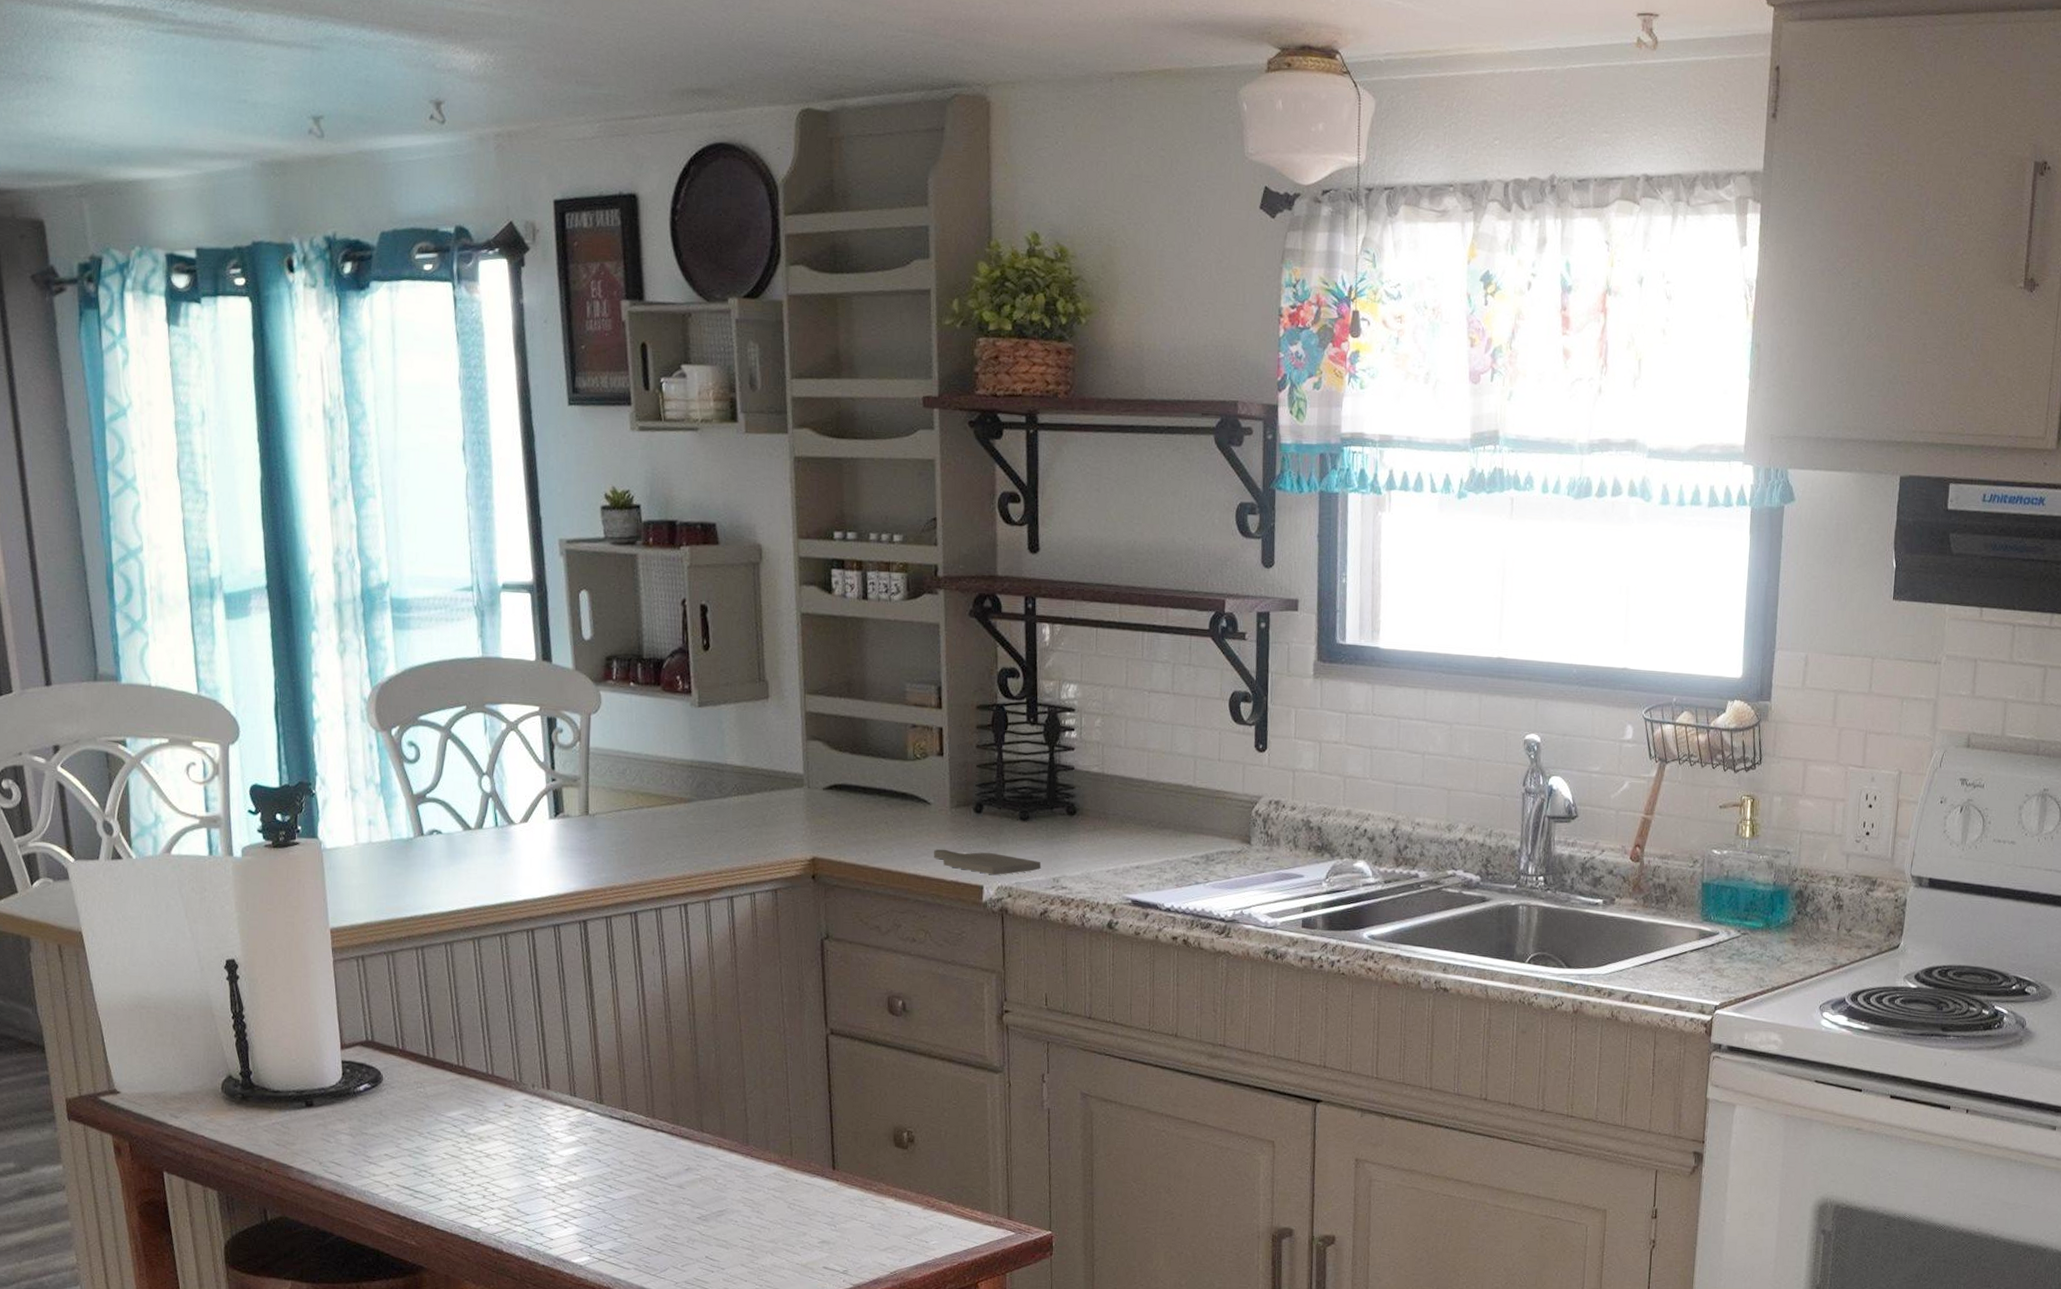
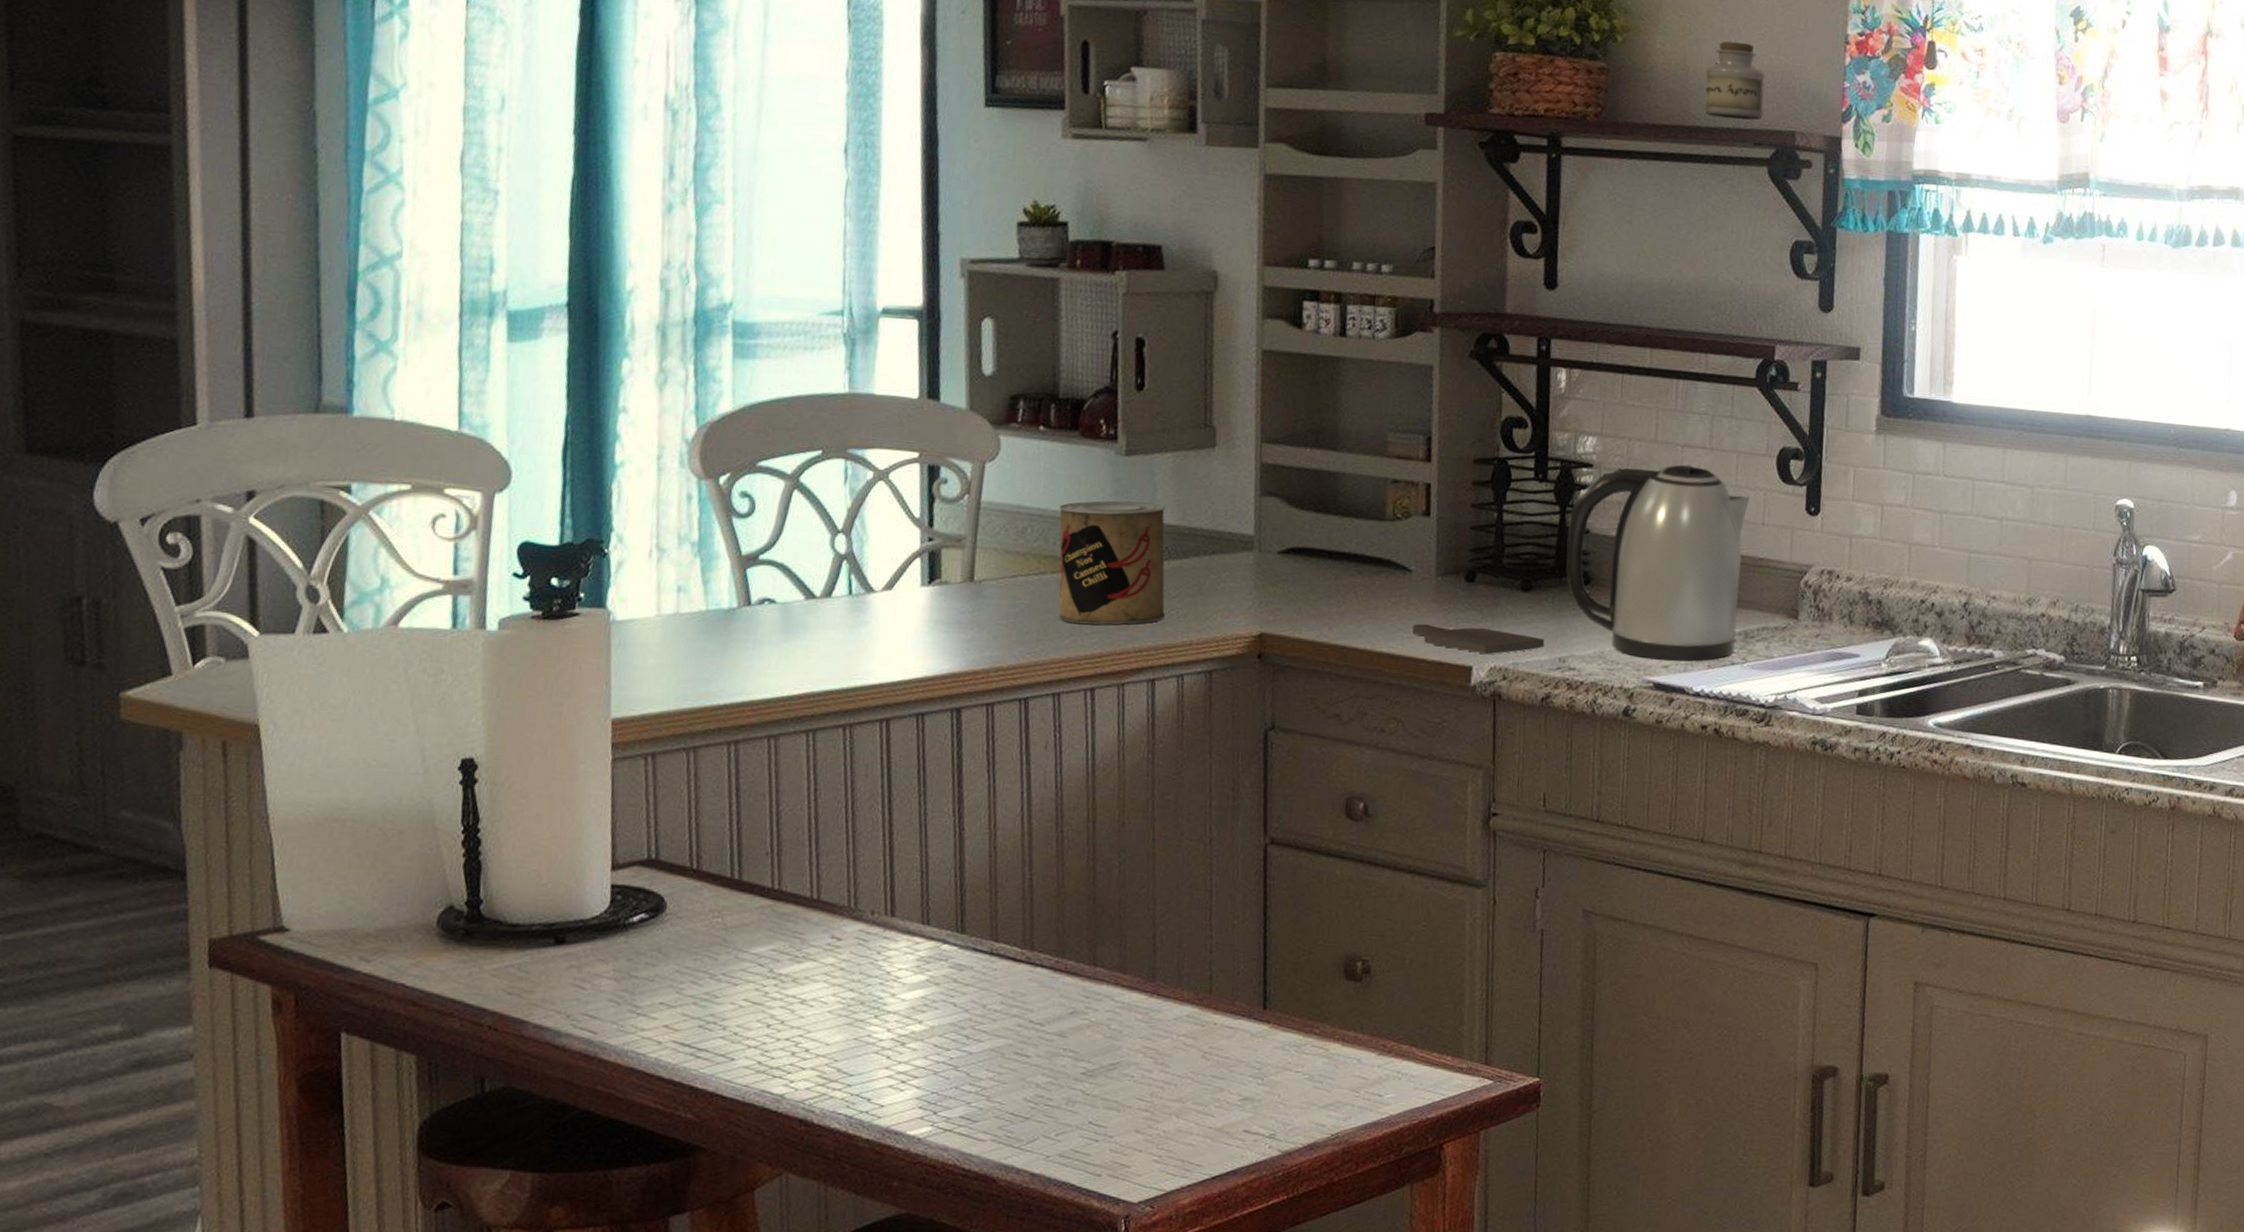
tin can: none [650,745,738,852] -> present [1059,500,1166,626]
kettle: none [1056,708,1207,882] -> present [1566,464,1749,662]
jar: none [1158,319,1210,392] -> present [1704,41,1765,121]

